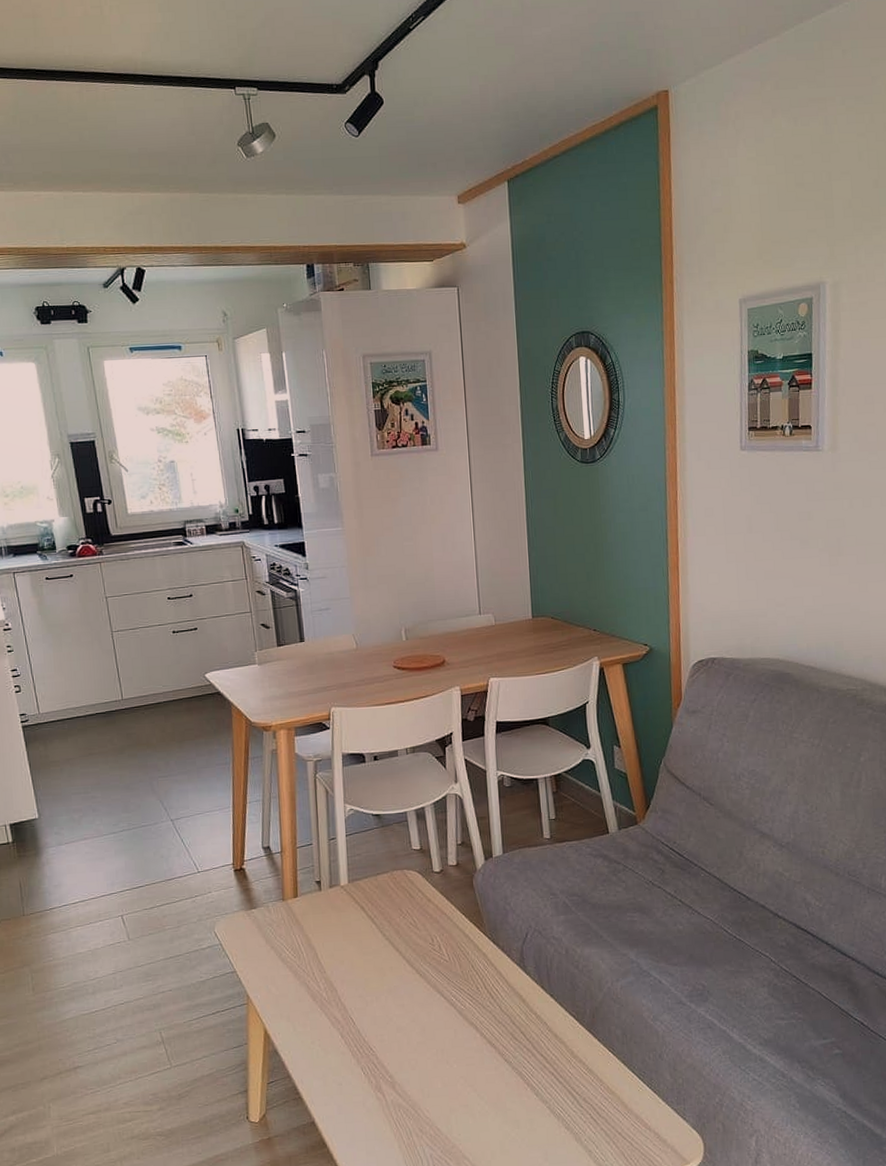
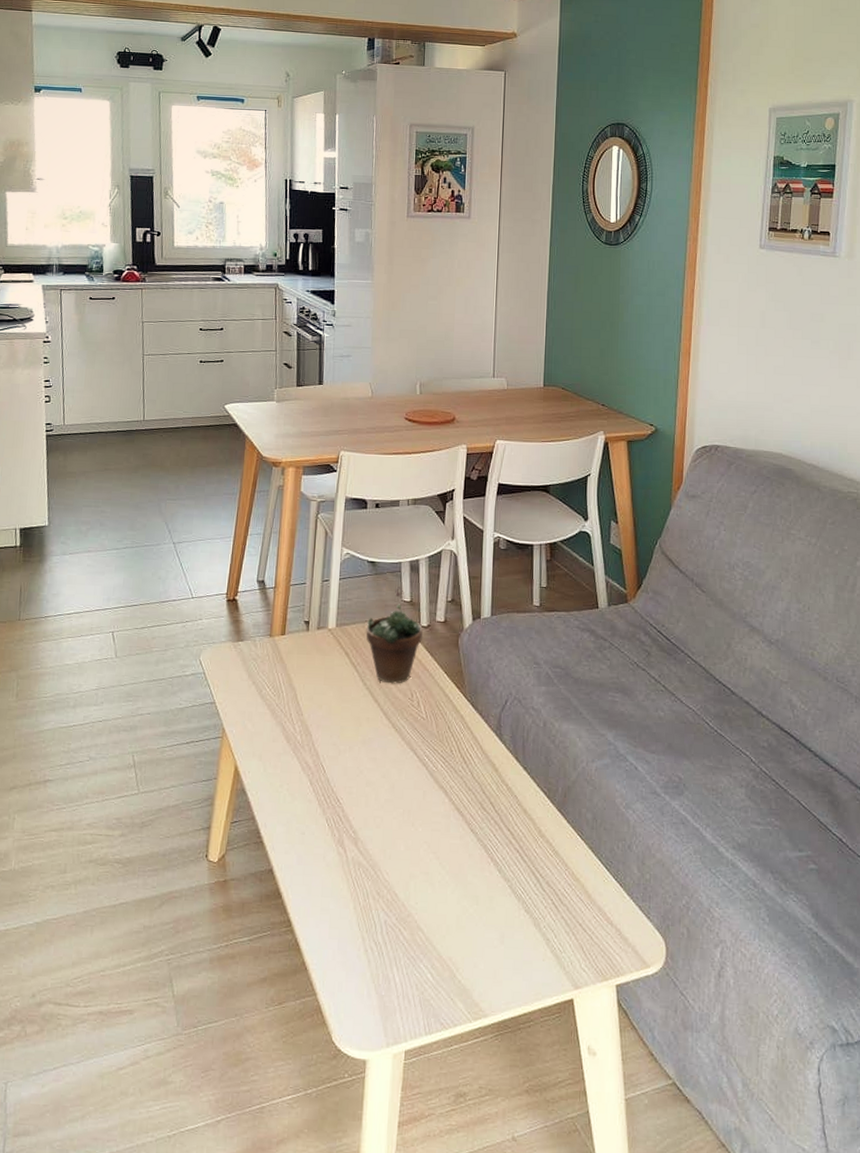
succulent plant: none [378,836,437,932] -> present [366,587,423,684]

